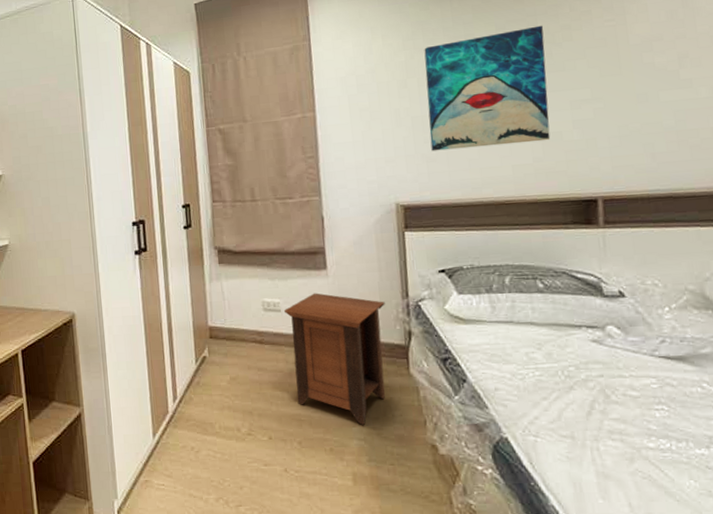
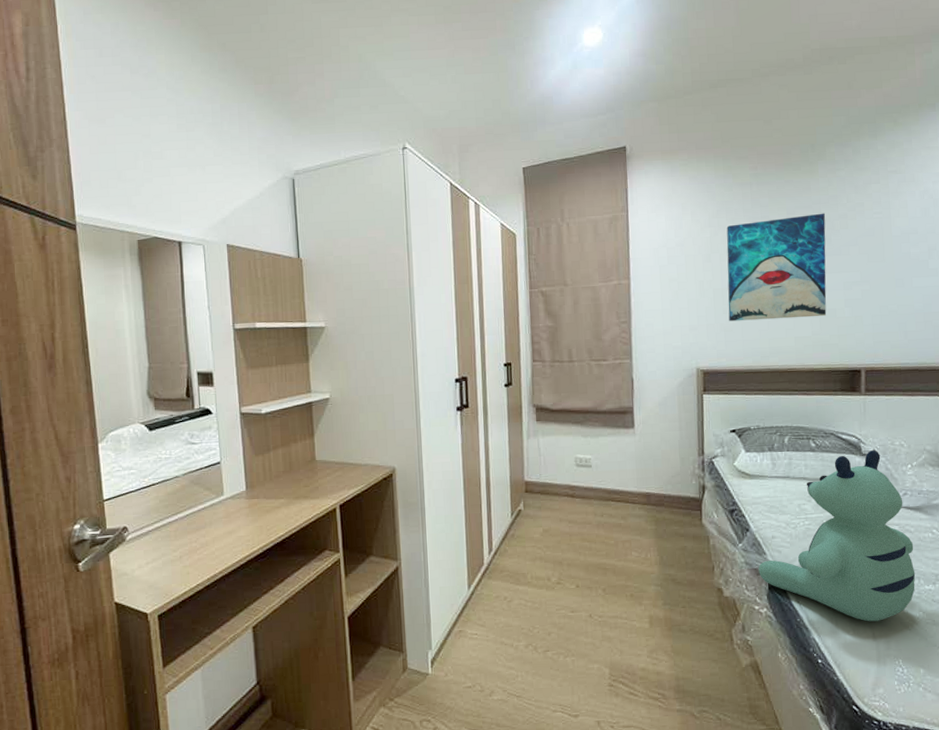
nightstand: present [284,293,385,425] -> none [595,449,684,572]
bear: none [479,290,683,489] -> present [758,450,916,622]

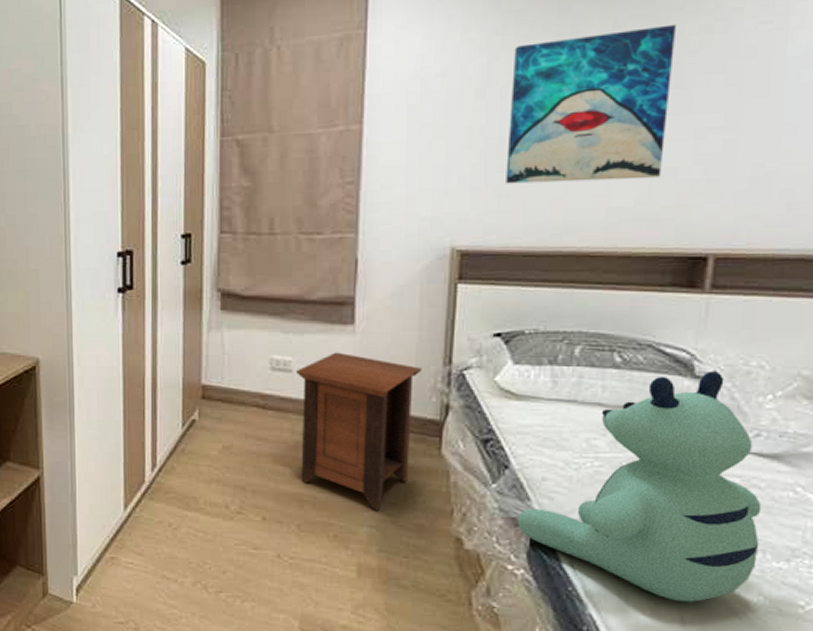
nightstand: none [595,449,684,572] -> present [297,352,422,510]

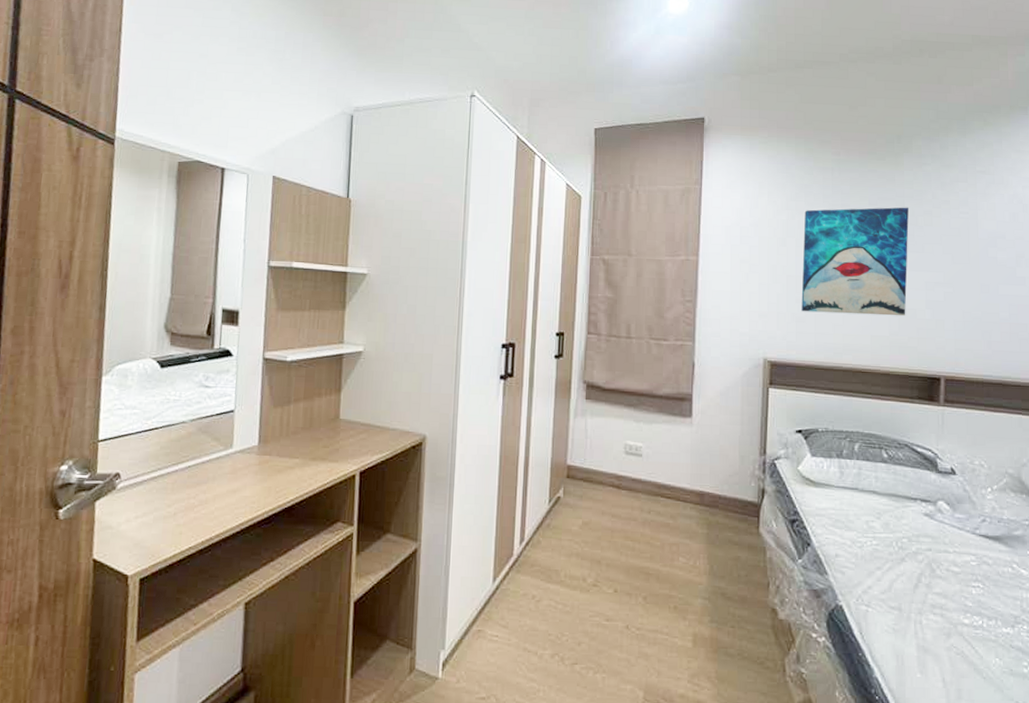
nightstand: present [297,352,422,510] -> none [646,440,743,583]
bear: present [517,371,762,602] -> none [818,468,993,665]

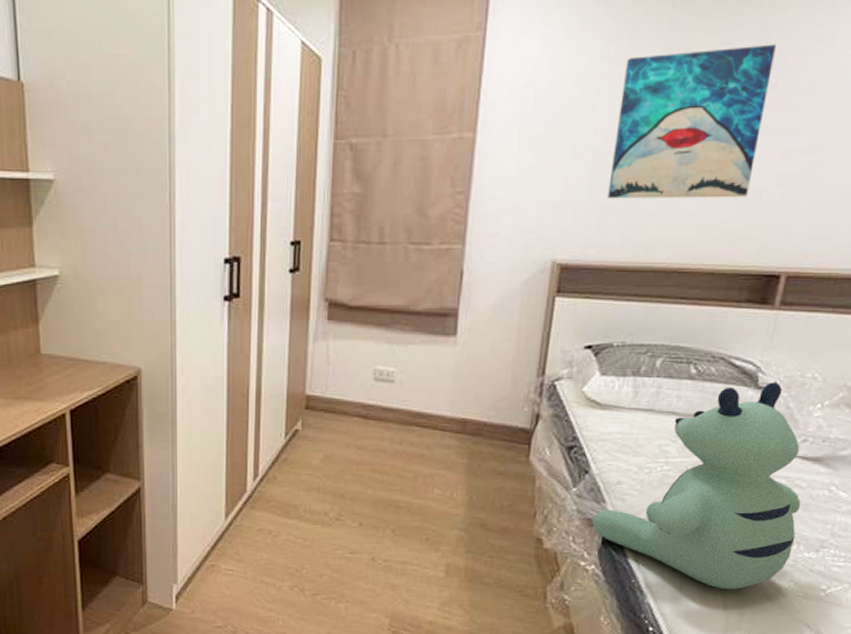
bear: none [818,468,993,665] -> present [592,382,801,589]

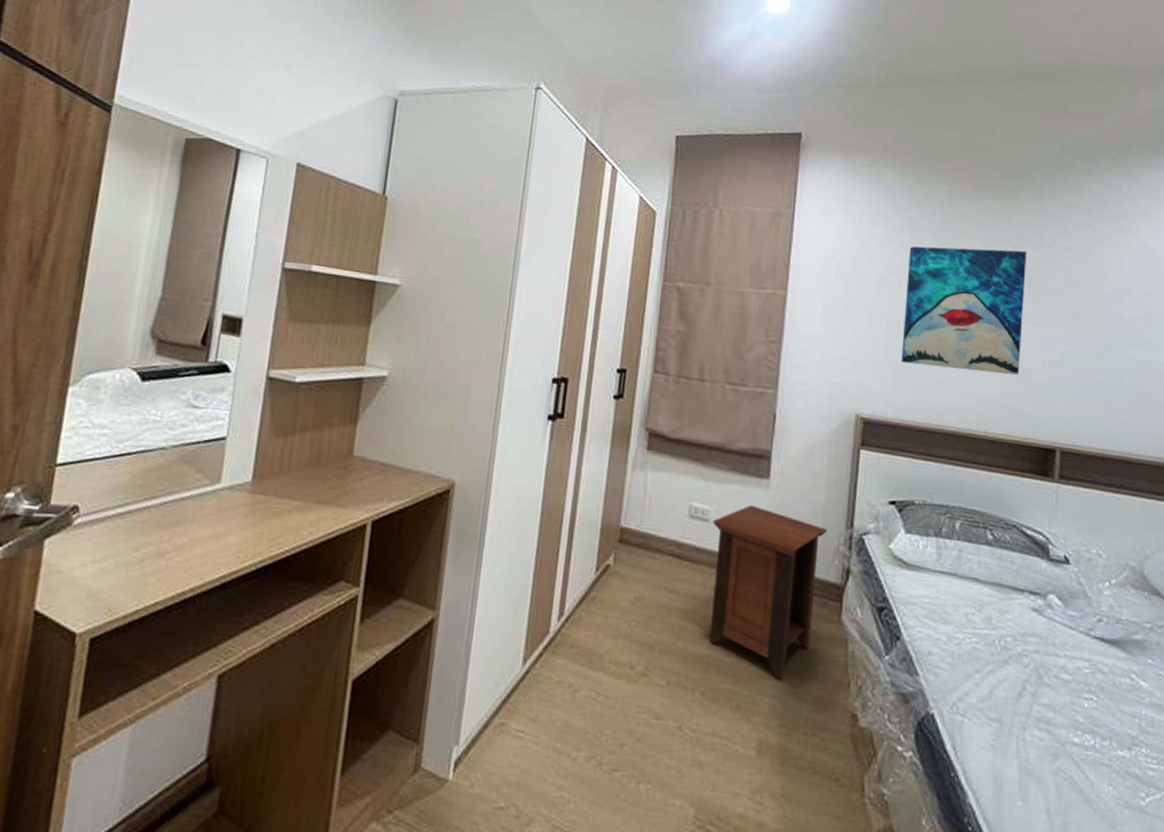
nightstand: none [397,363,517,514] -> present [709,505,827,679]
bear: present [592,382,801,589] -> none [907,555,1107,792]

